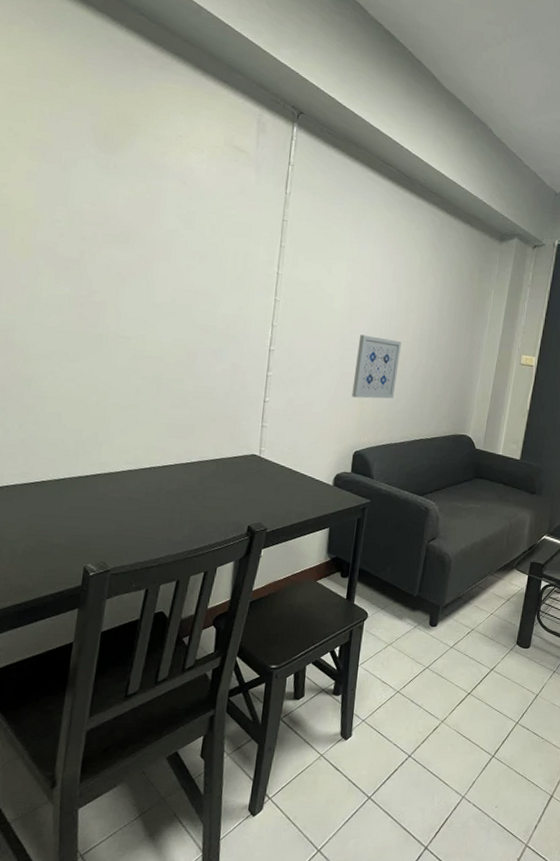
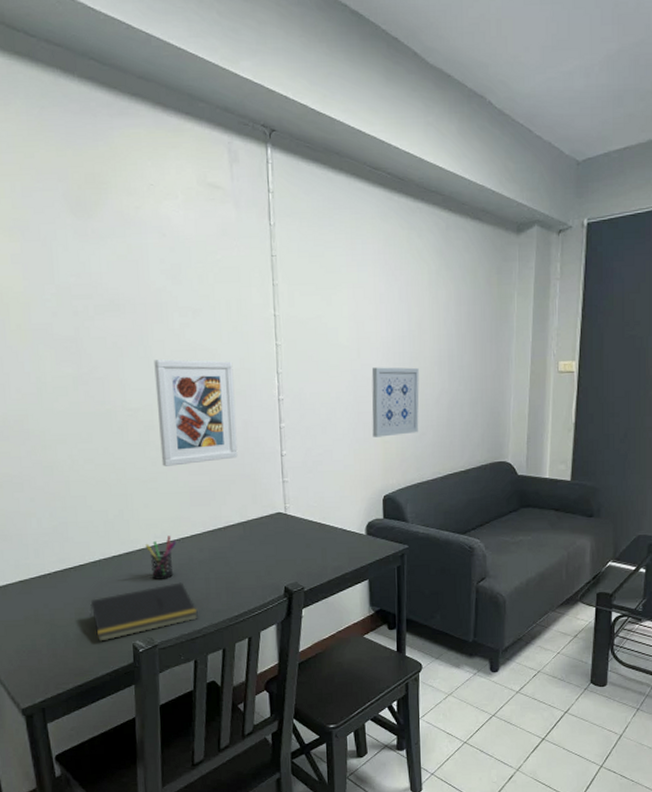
notepad: none [43,510,157,562] -> present [89,582,198,643]
pen holder: none [114,463,147,505] -> present [145,536,176,580]
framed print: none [145,294,231,398] -> present [154,359,238,466]

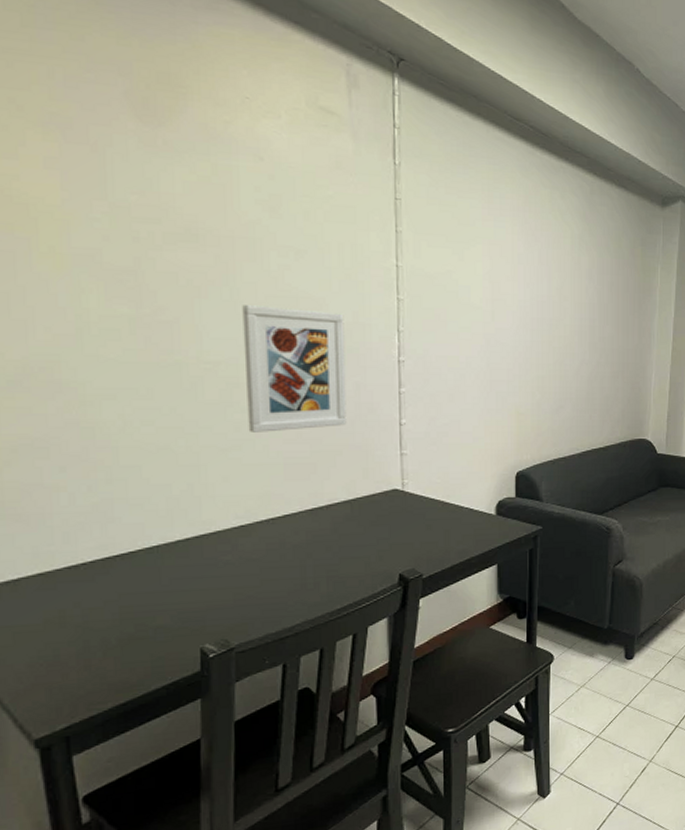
notepad: present [89,582,198,643] -> none [141,571,290,649]
pen holder: present [145,536,176,580] -> none [222,515,263,569]
wall art: present [371,367,420,437] -> none [506,332,558,408]

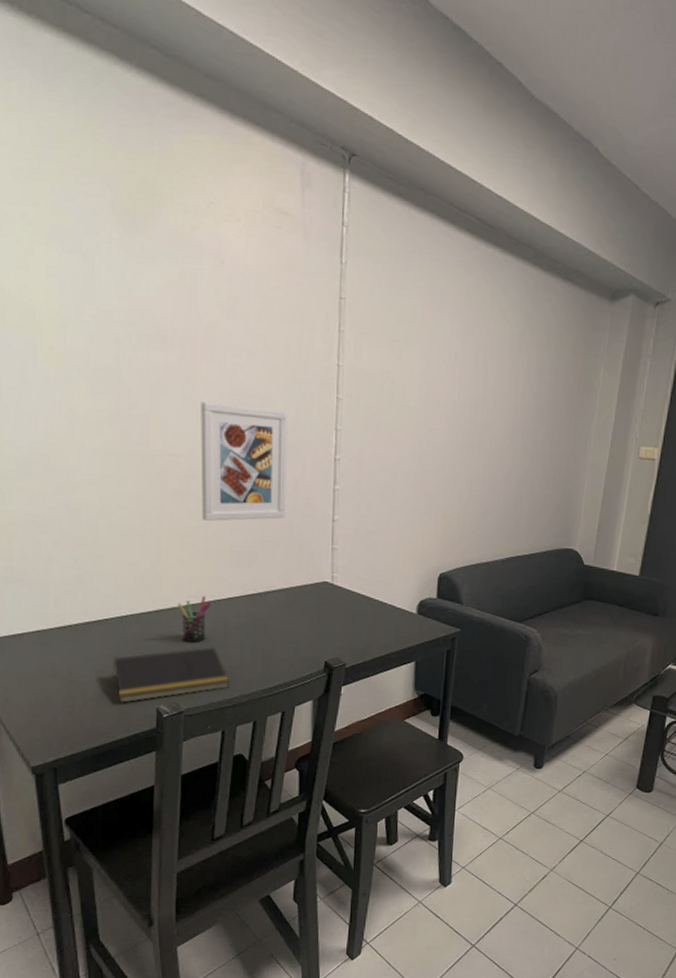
notepad: none [141,571,290,649] -> present [112,647,229,704]
pen holder: none [222,515,263,569] -> present [177,596,211,642]

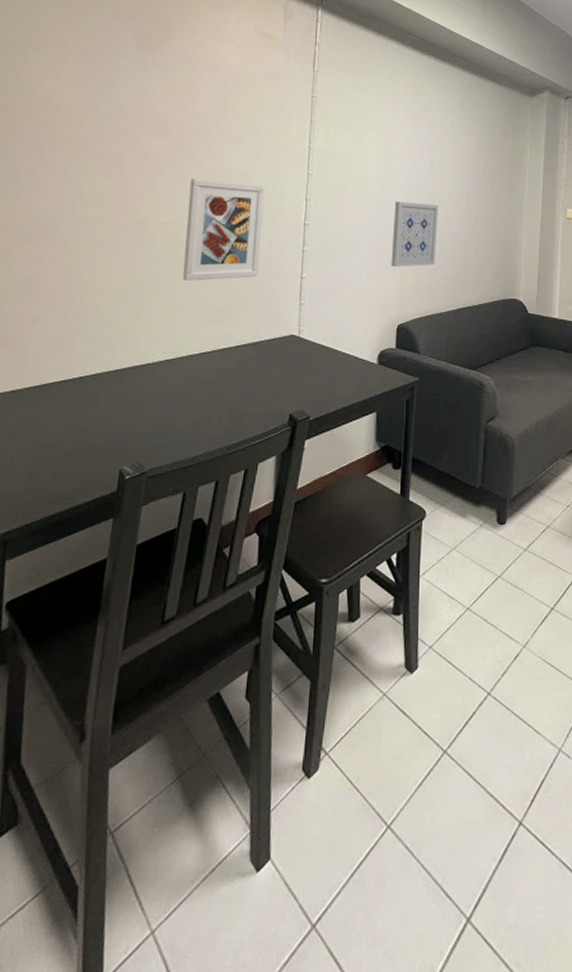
notepad: present [112,647,229,704] -> none [79,403,195,466]
pen holder: present [177,596,211,642] -> none [151,352,184,398]
wall art: none [433,434,490,511] -> present [391,201,438,267]

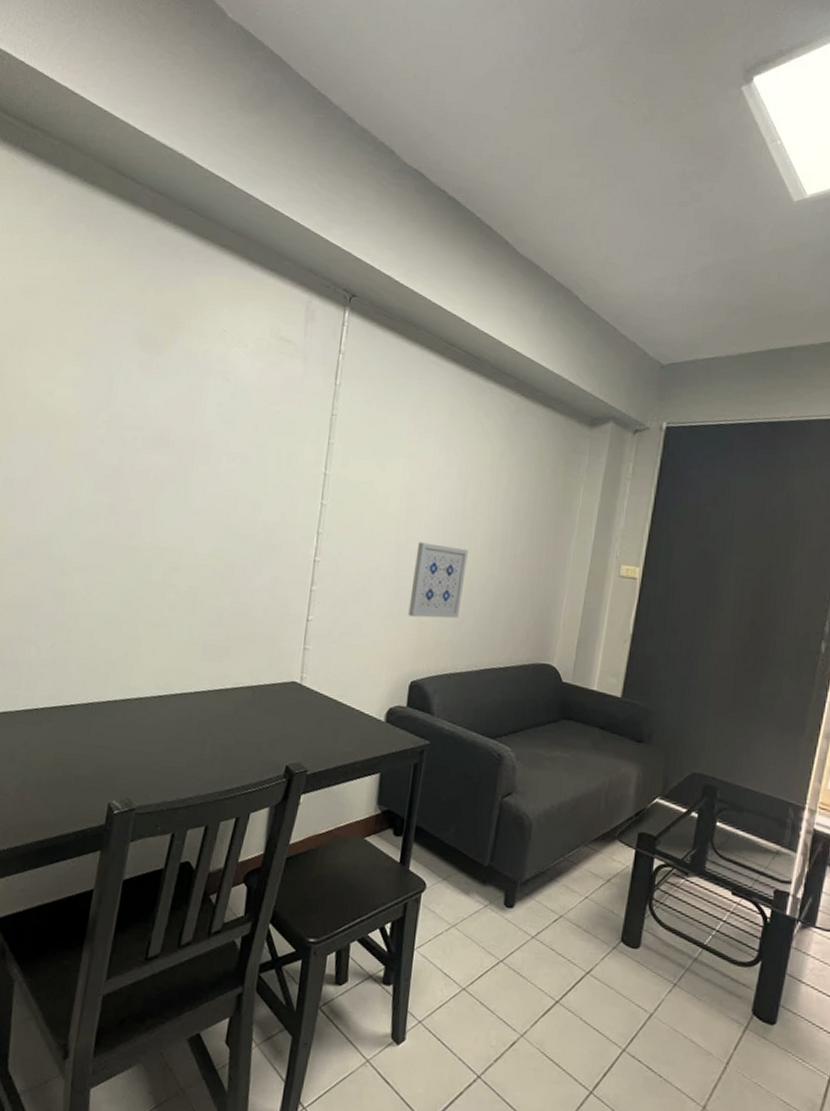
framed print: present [182,179,265,281] -> none [179,501,273,616]

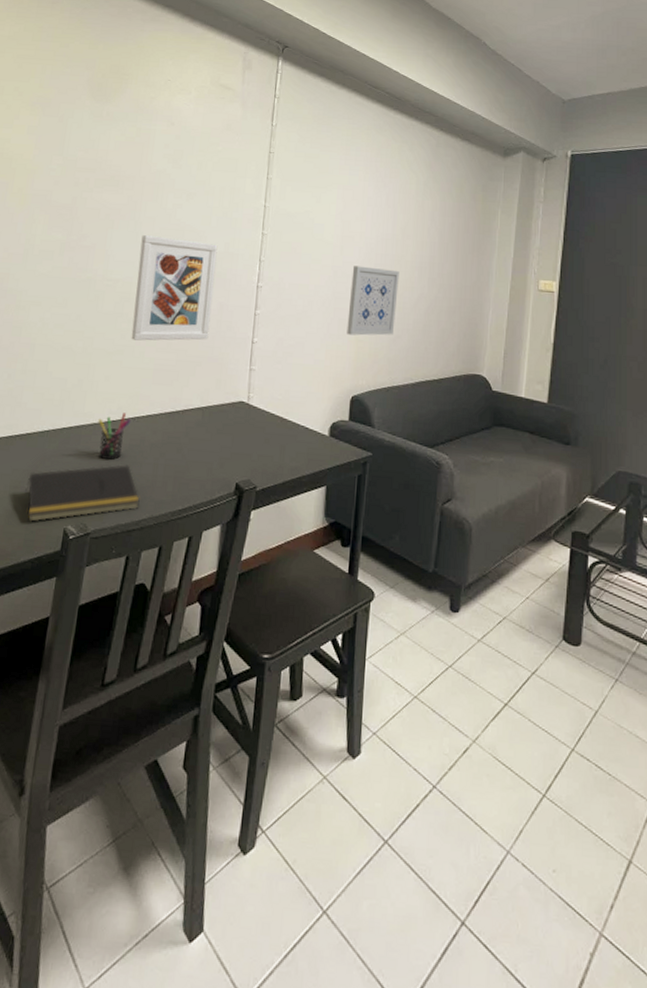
notepad: none [69,741,186,796] -> present [25,465,140,523]
pen holder: none [144,688,178,736] -> present [98,413,130,460]
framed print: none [179,501,273,616] -> present [131,235,218,341]

